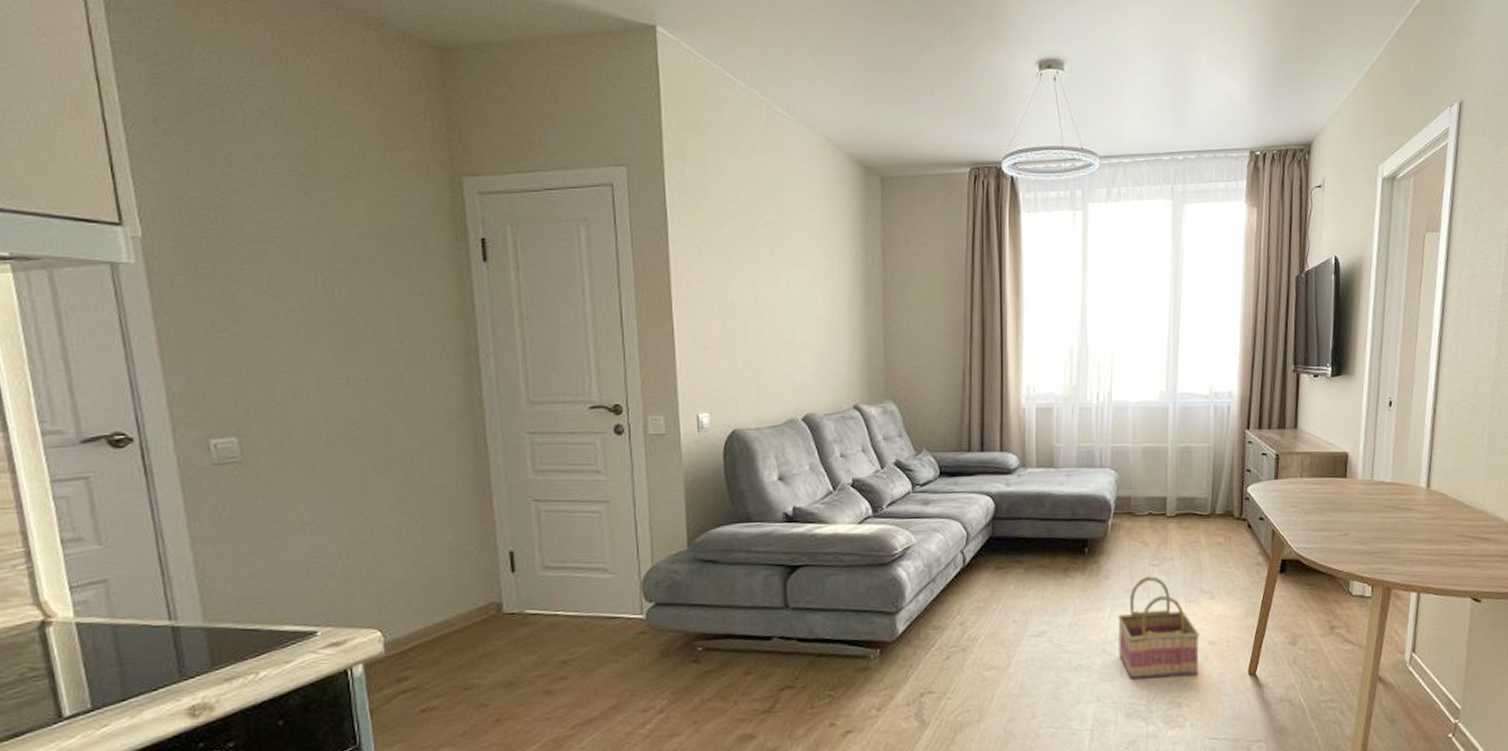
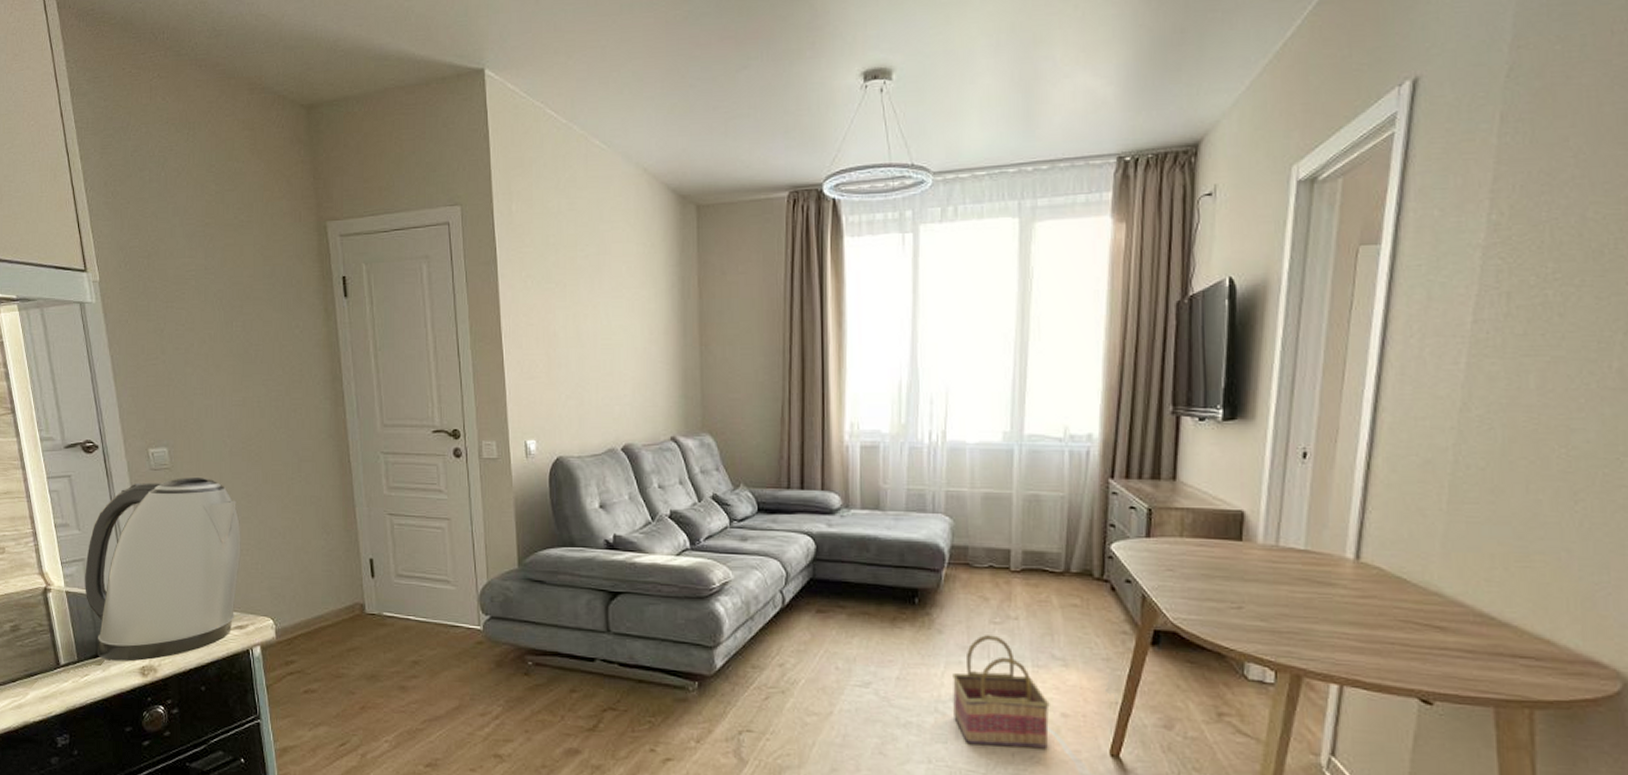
kettle: none [106,471,340,704] -> present [85,478,241,662]

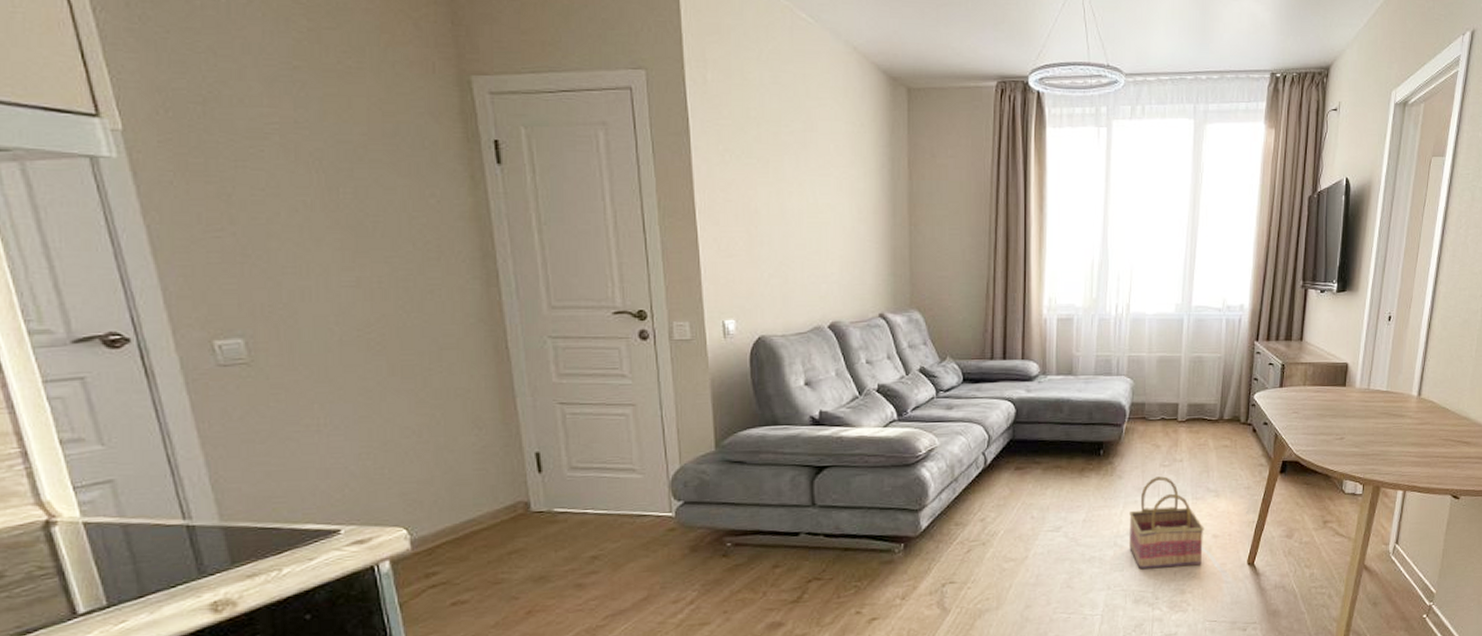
kettle: present [85,478,241,662] -> none [114,373,359,601]

